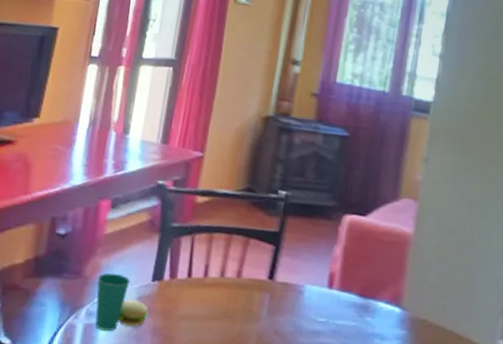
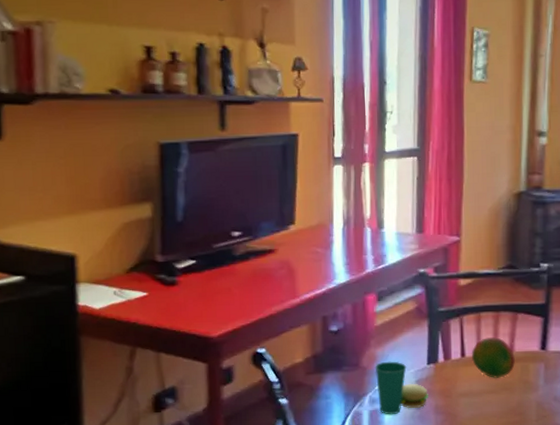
fruit: none [198,260,242,304] -> present [471,337,516,378]

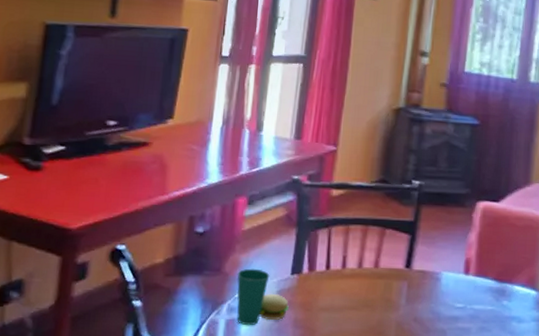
fruit: present [471,337,516,378] -> none [336,251,380,294]

